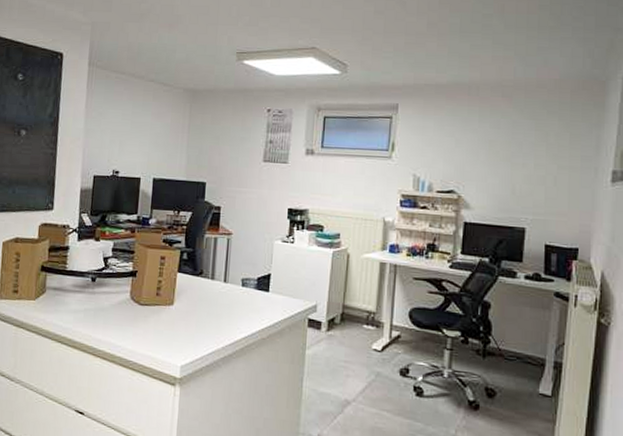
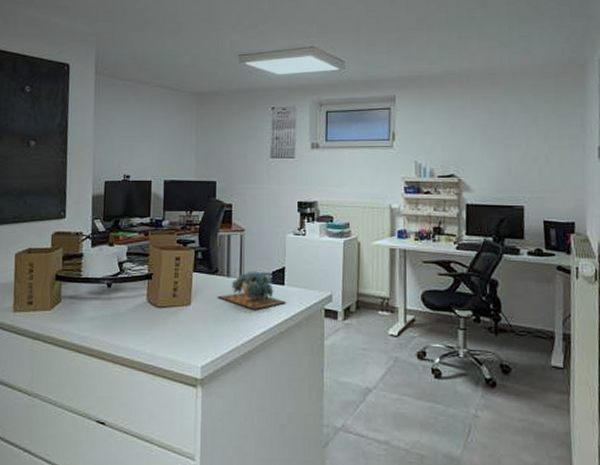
succulent plant: none [200,275,271,315] -> present [217,271,287,310]

